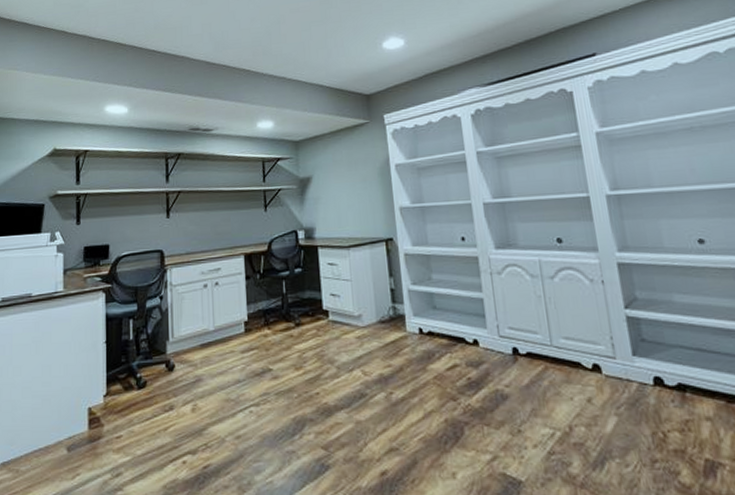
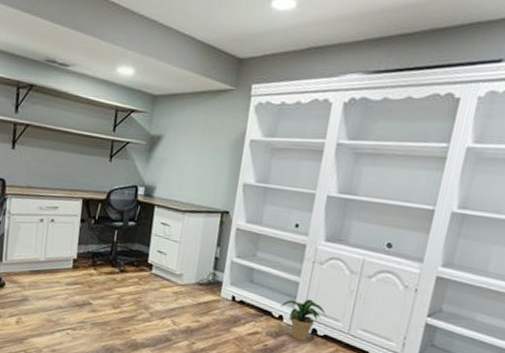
potted plant: none [472,314,522,365] -> present [280,299,326,342]

